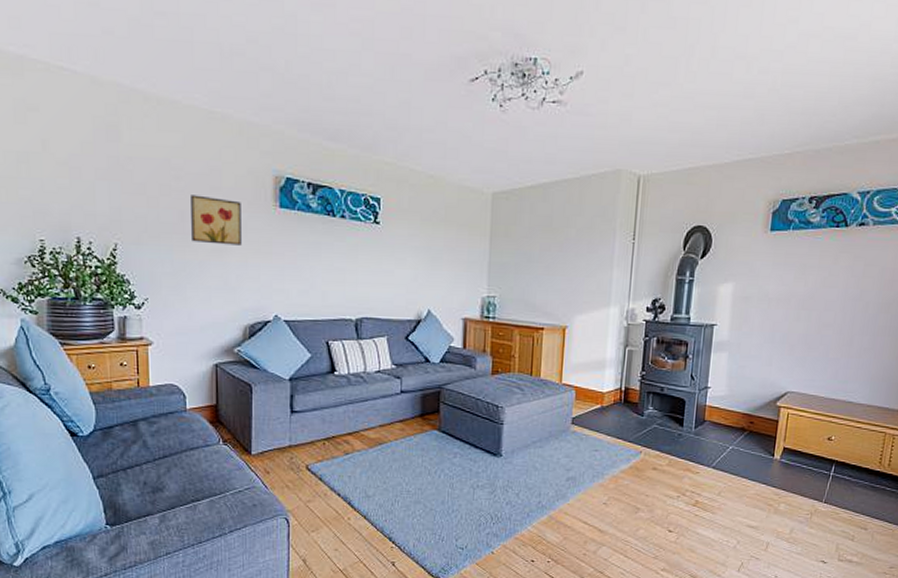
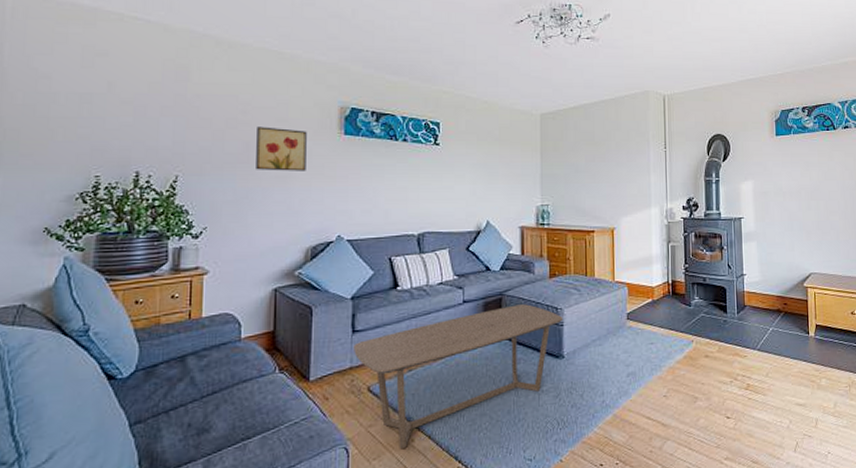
coffee table: none [293,399,504,524] -> present [354,304,563,448]

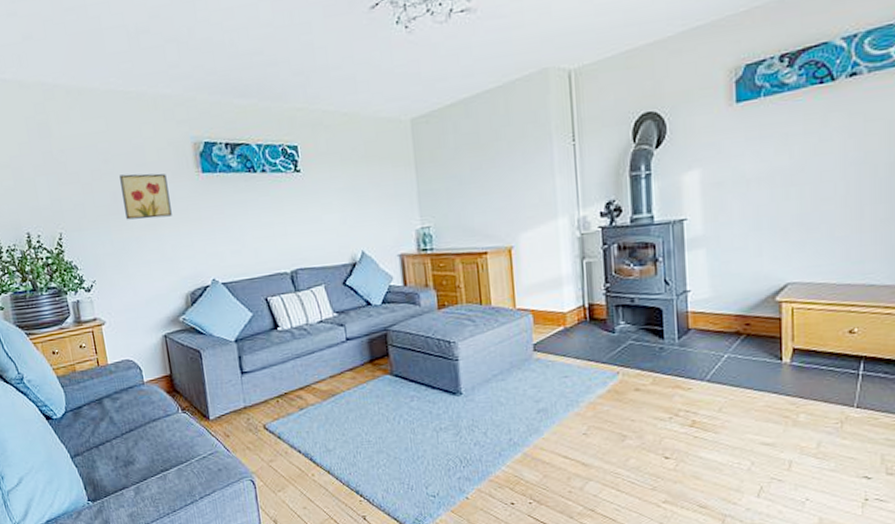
coffee table: present [354,304,563,448] -> none [244,339,458,482]

